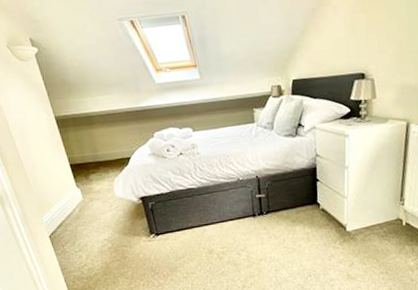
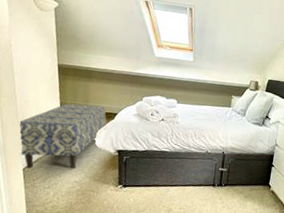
bench: none [31,153,123,235] -> present [18,103,107,169]

